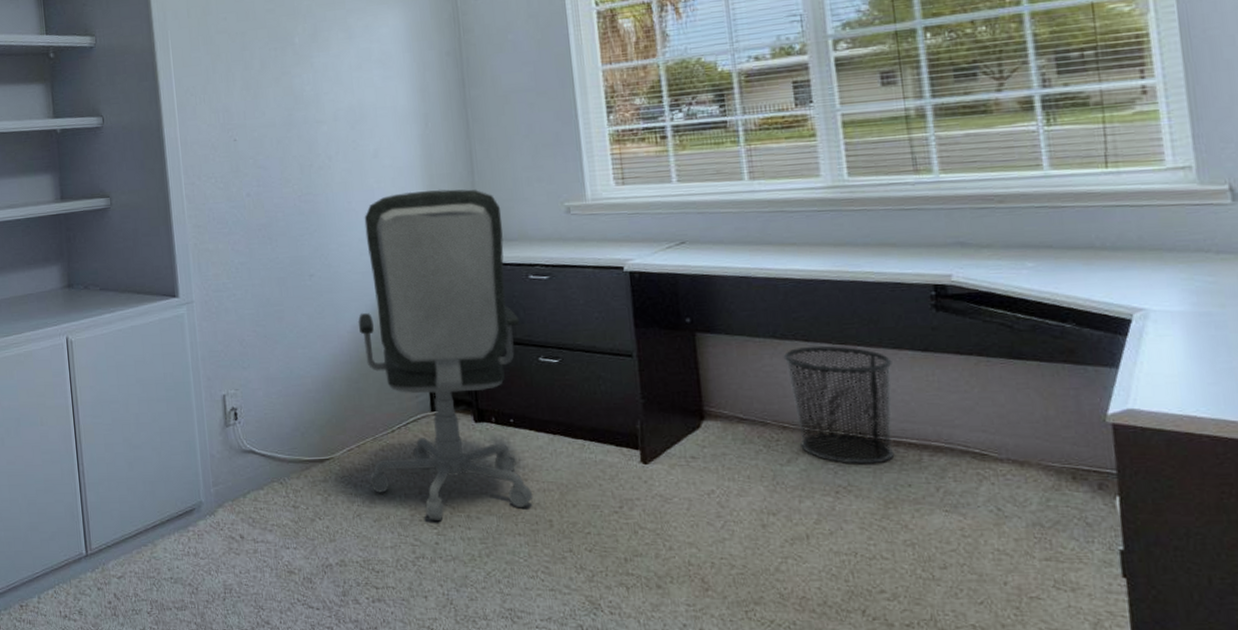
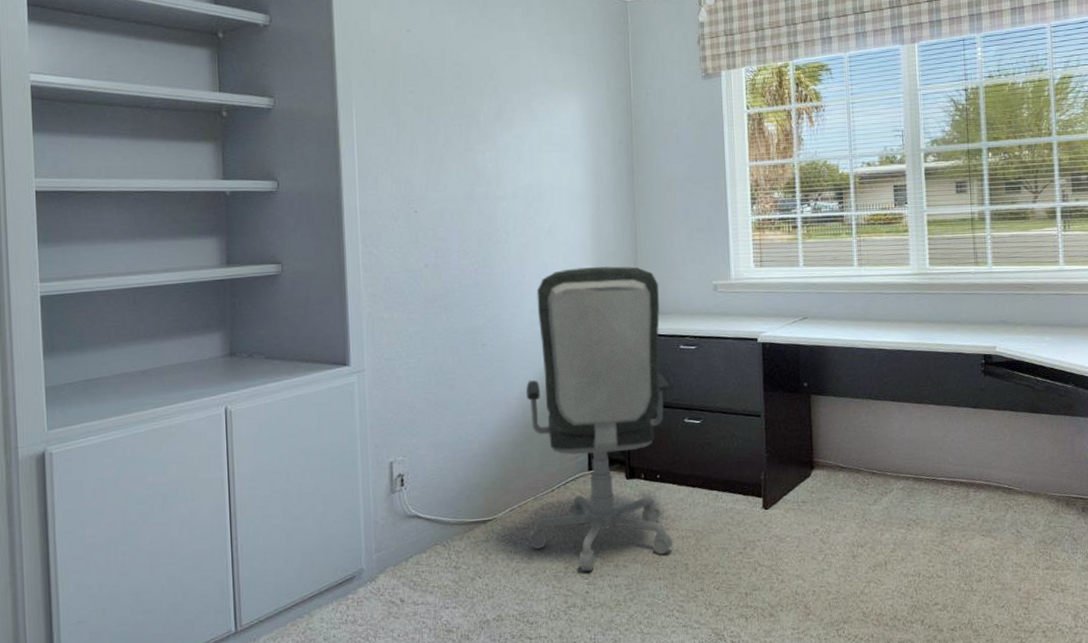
waste bin: present [783,345,895,465] -> none [875,404,952,502]

